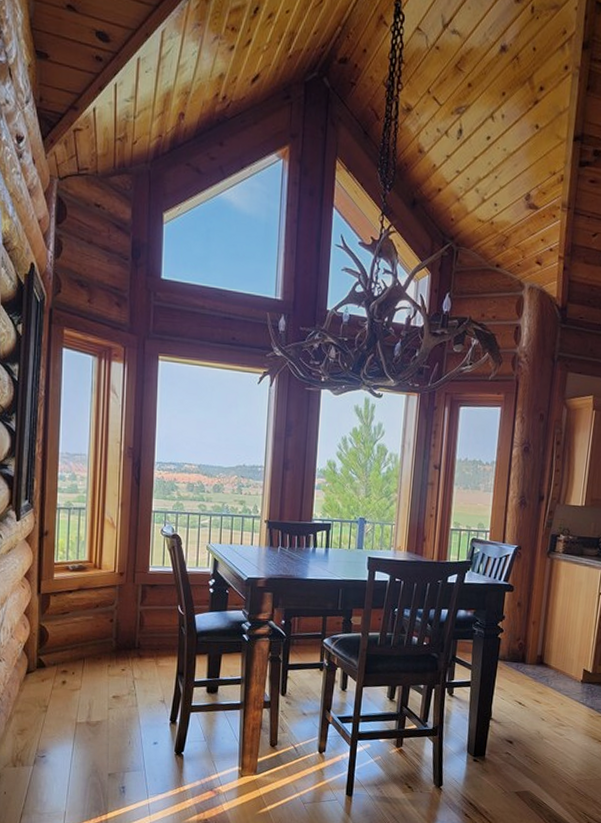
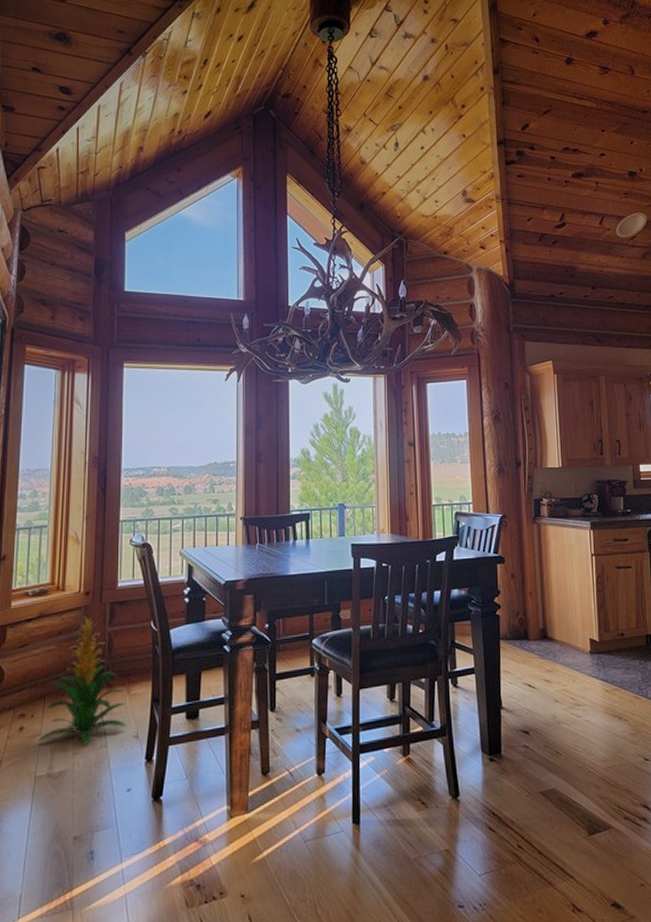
indoor plant: none [78,594,155,703] -> present [38,616,126,745]

